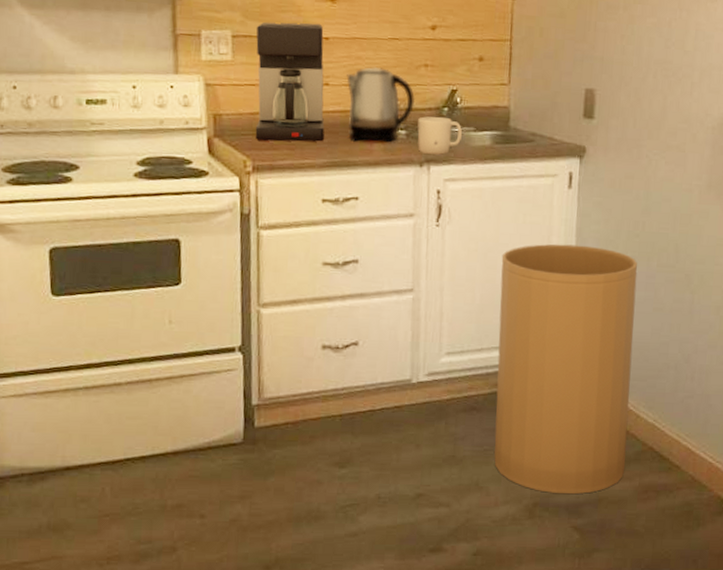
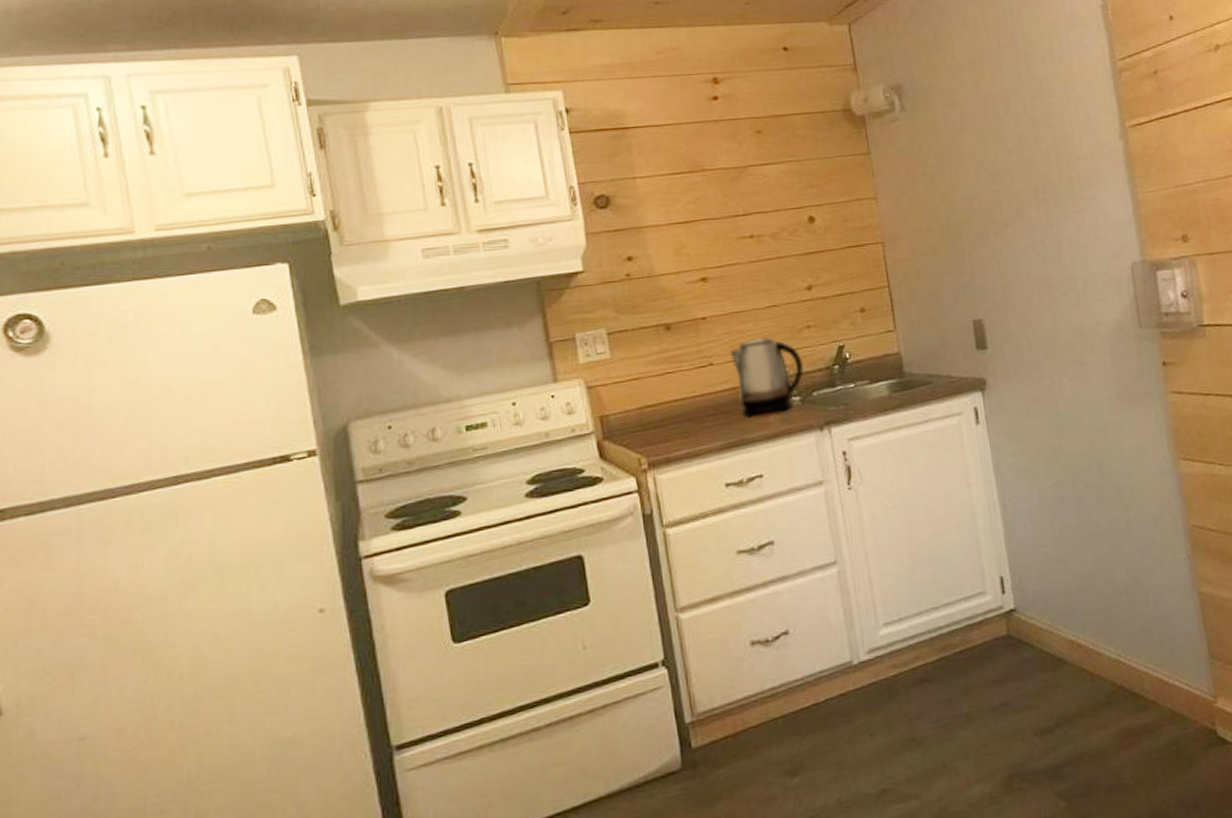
coffee maker: present [255,21,325,142] -> none [630,305,717,435]
mug: present [417,116,463,155] -> none [810,375,859,417]
garbage can: present [494,244,638,495] -> none [922,479,1099,761]

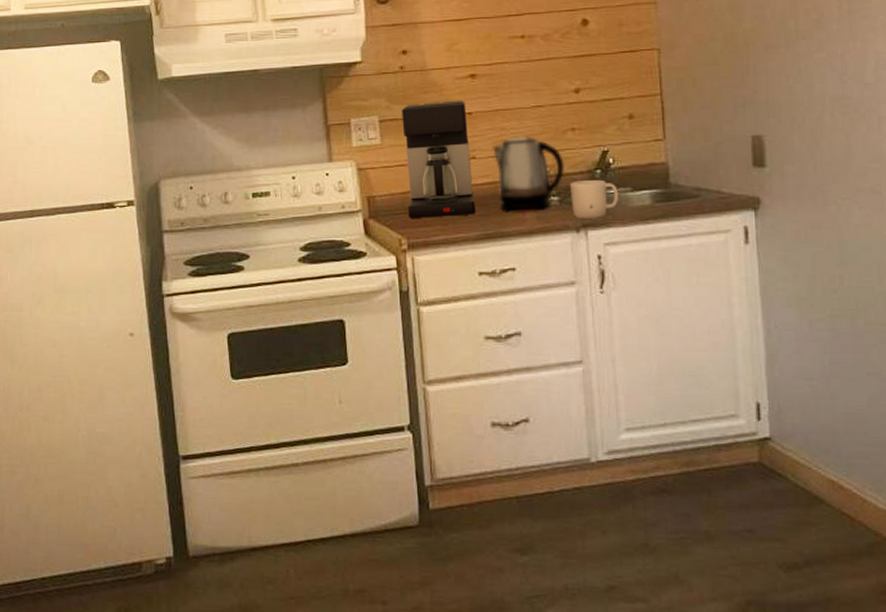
coffee maker: none [630,305,717,435] -> present [401,100,475,218]
mug: none [810,375,859,417] -> present [570,180,619,218]

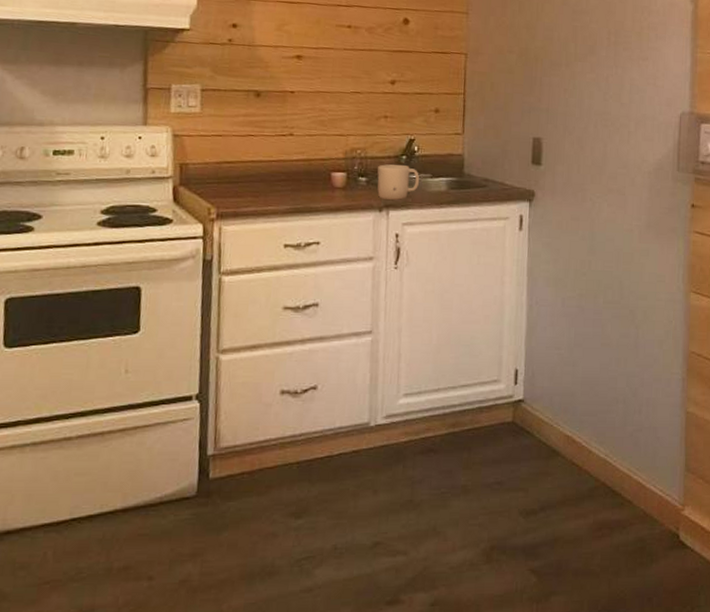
coffee maker: present [401,100,475,218] -> none [220,76,290,190]
kettle: present [493,135,565,211] -> none [310,117,376,189]

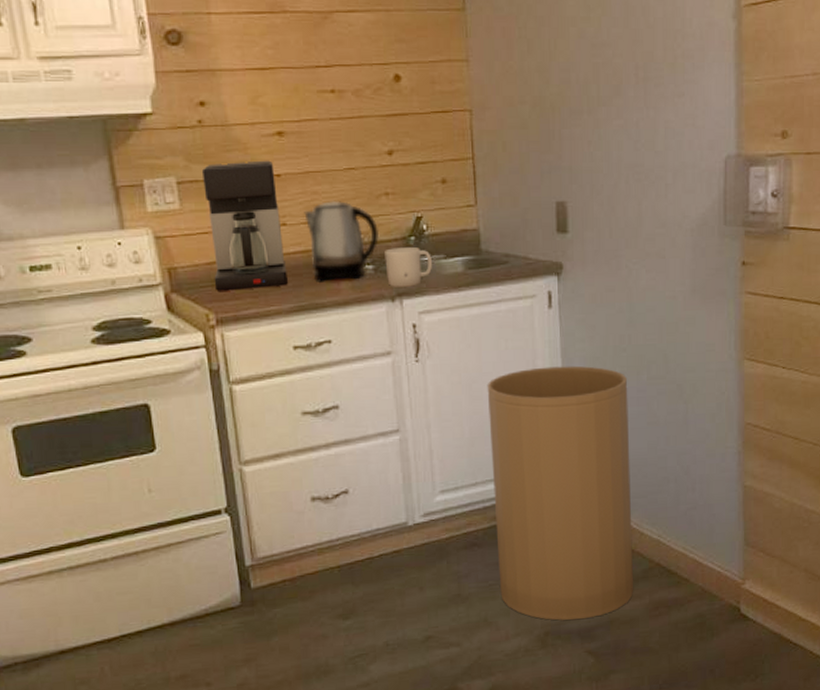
coffee maker: none [220,76,290,190] -> present [201,160,288,291]
kettle: none [310,117,376,189] -> present [304,200,380,281]
garbage can: none [451,283,586,536] -> present [487,365,634,621]

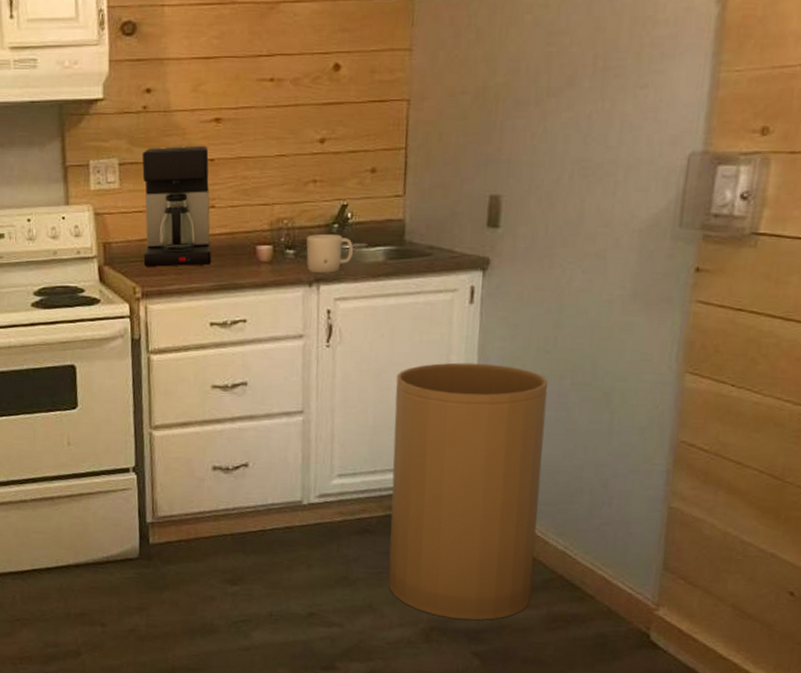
kettle: present [304,200,380,281] -> none [232,185,304,263]

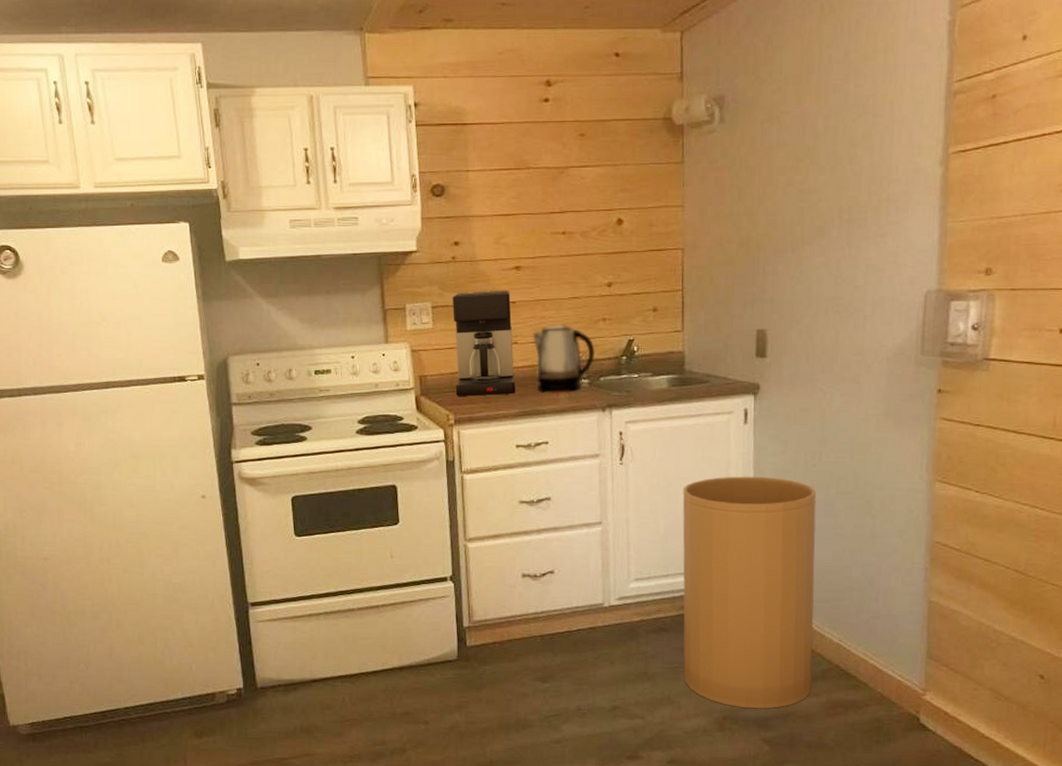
kettle: none [232,185,304,263] -> present [533,323,596,391]
mug: present [306,234,354,273] -> none [599,366,641,399]

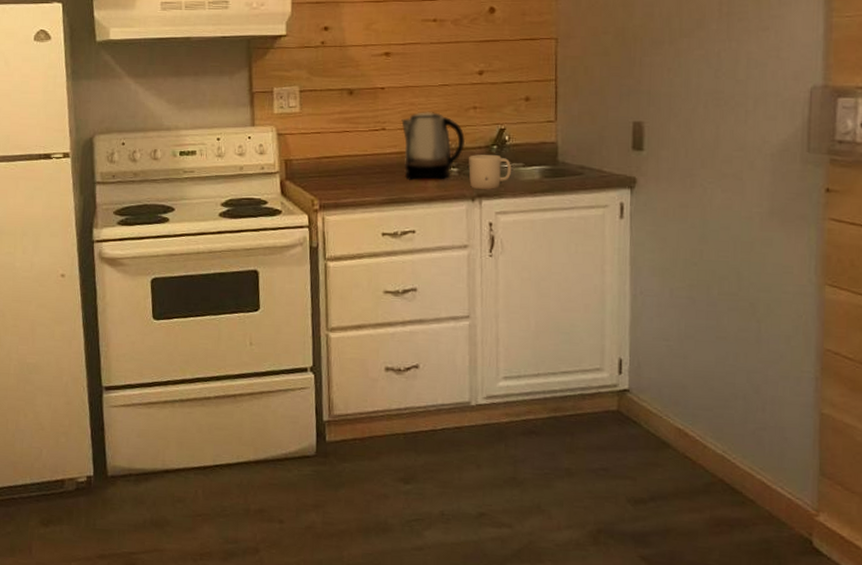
coffee maker: present [452,290,515,396] -> none [320,75,383,182]
mug: none [599,366,641,399] -> present [468,155,512,189]
garbage can: present [682,476,817,709] -> none [554,272,697,524]

